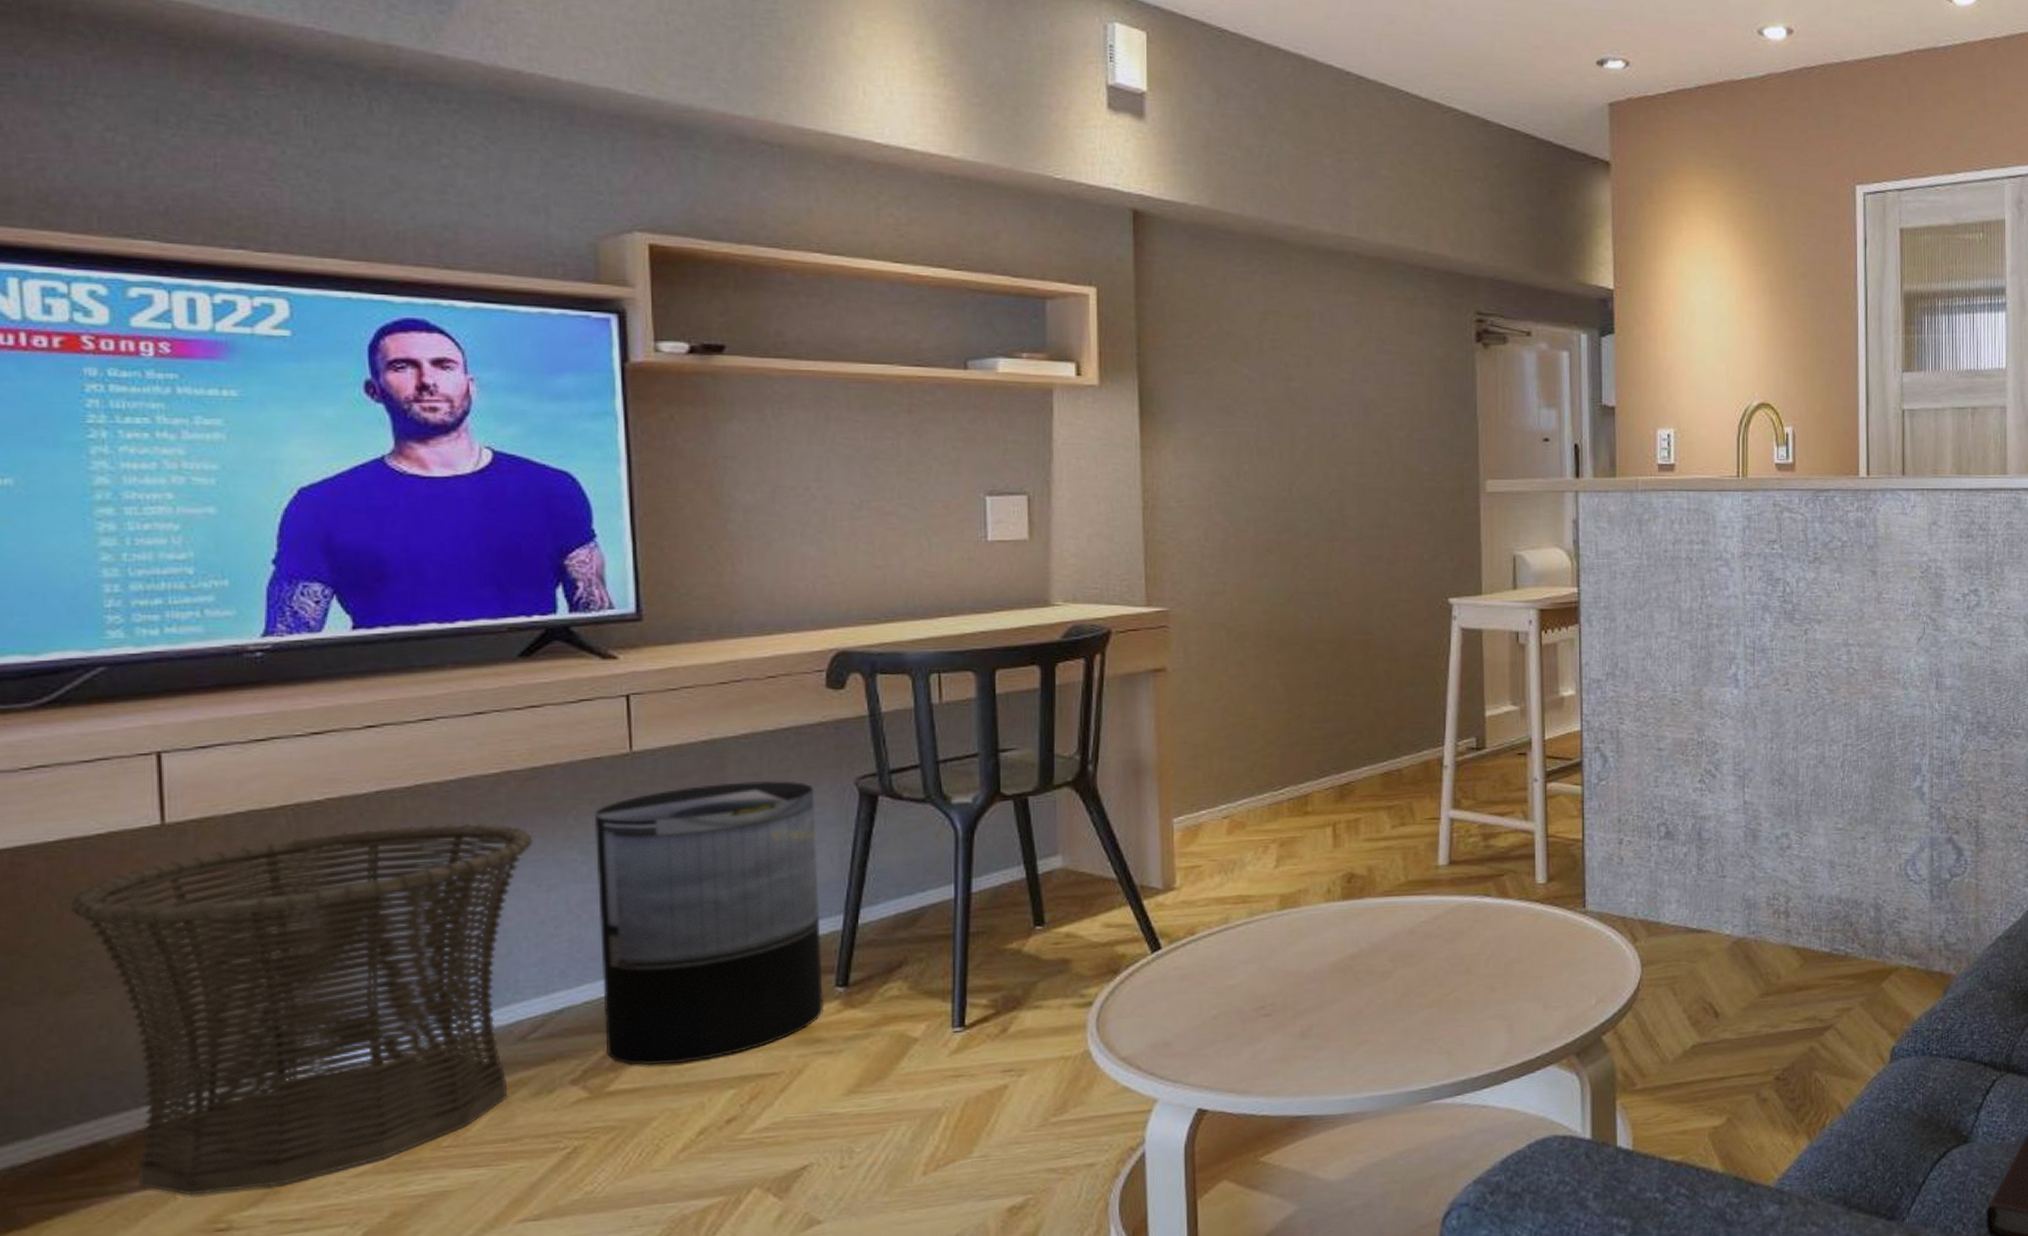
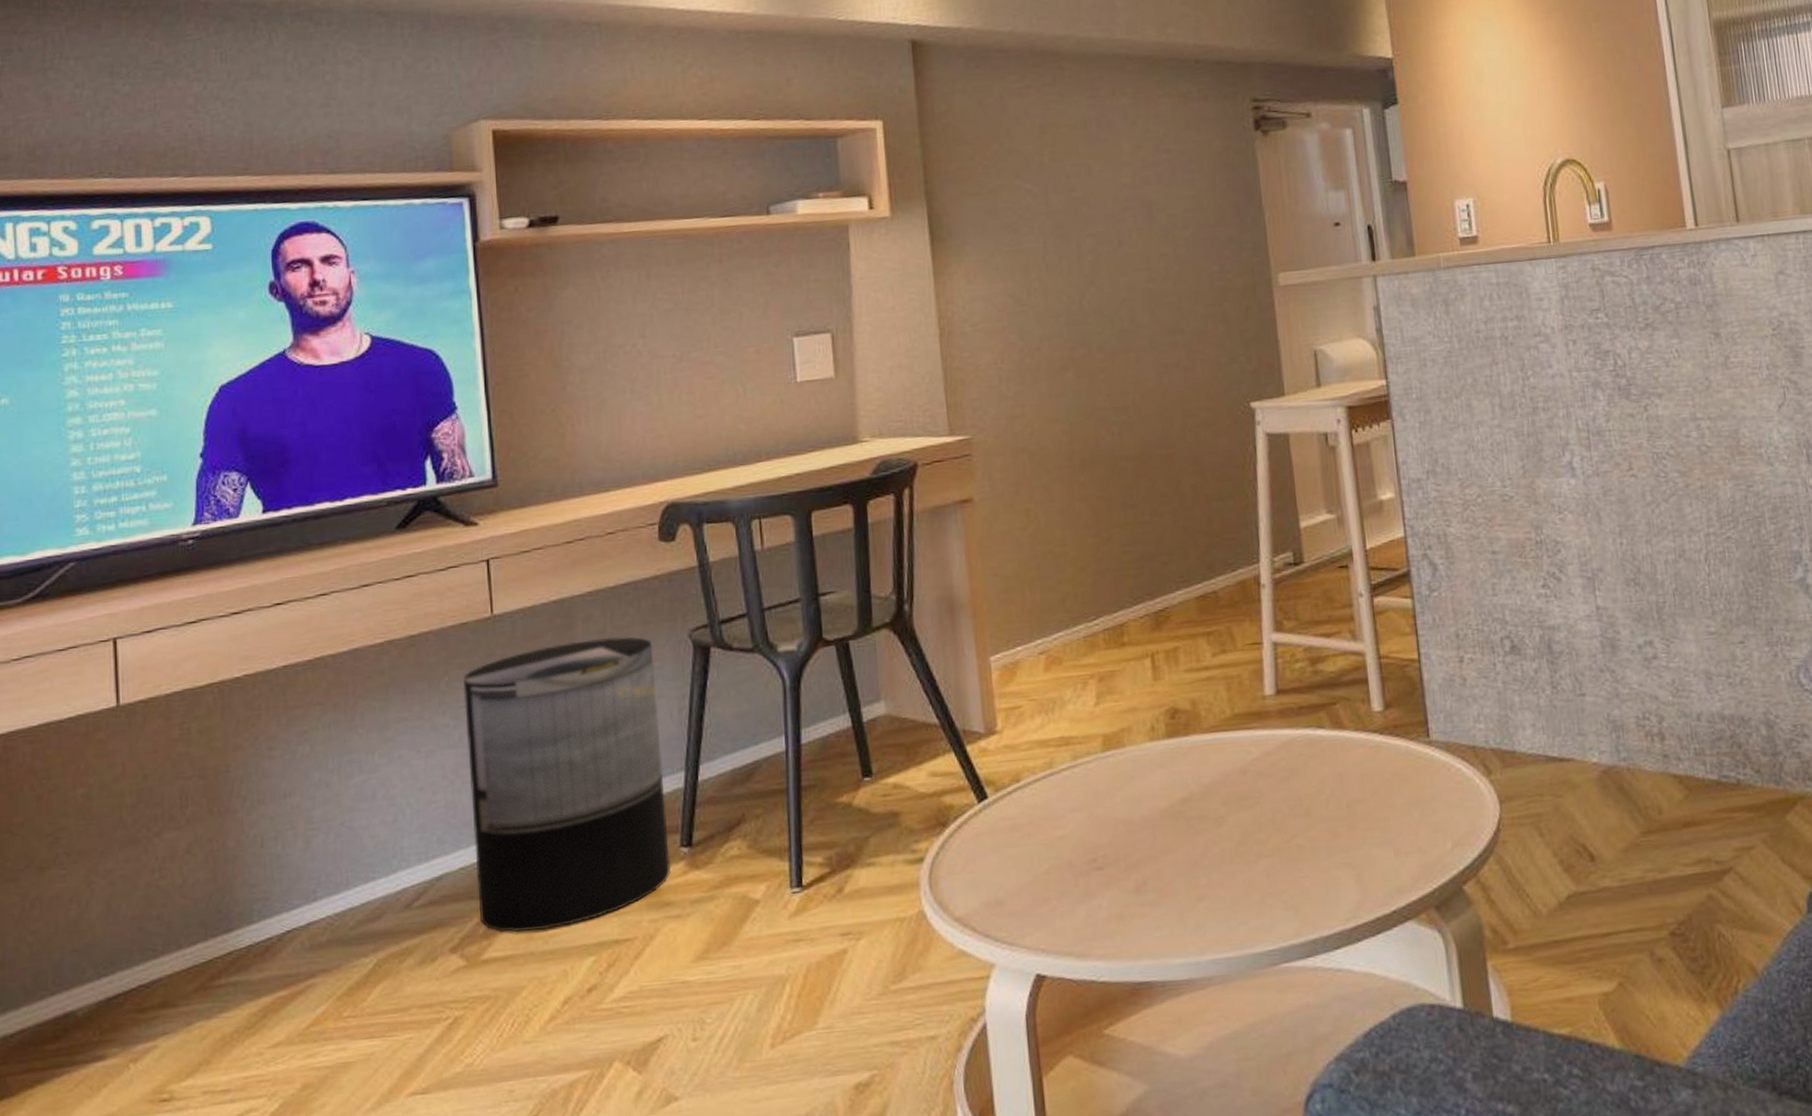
basket: present [70,823,533,1196] -> none [48,692,413,1066]

